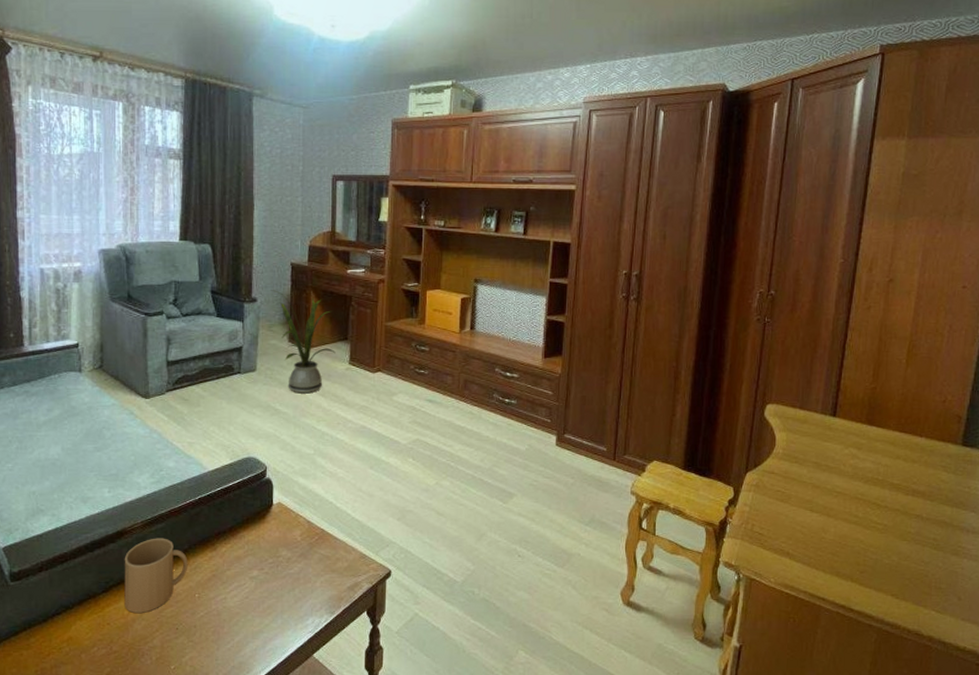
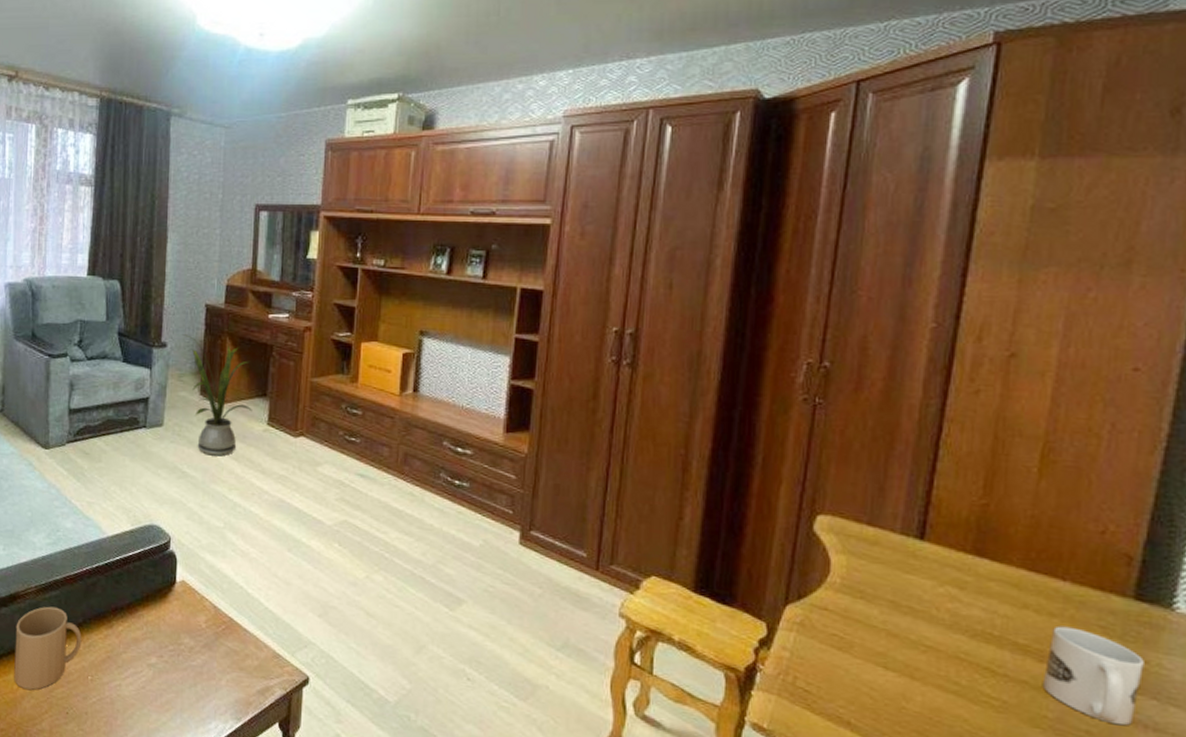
mug: none [908,468,967,532] -> present [1042,625,1144,726]

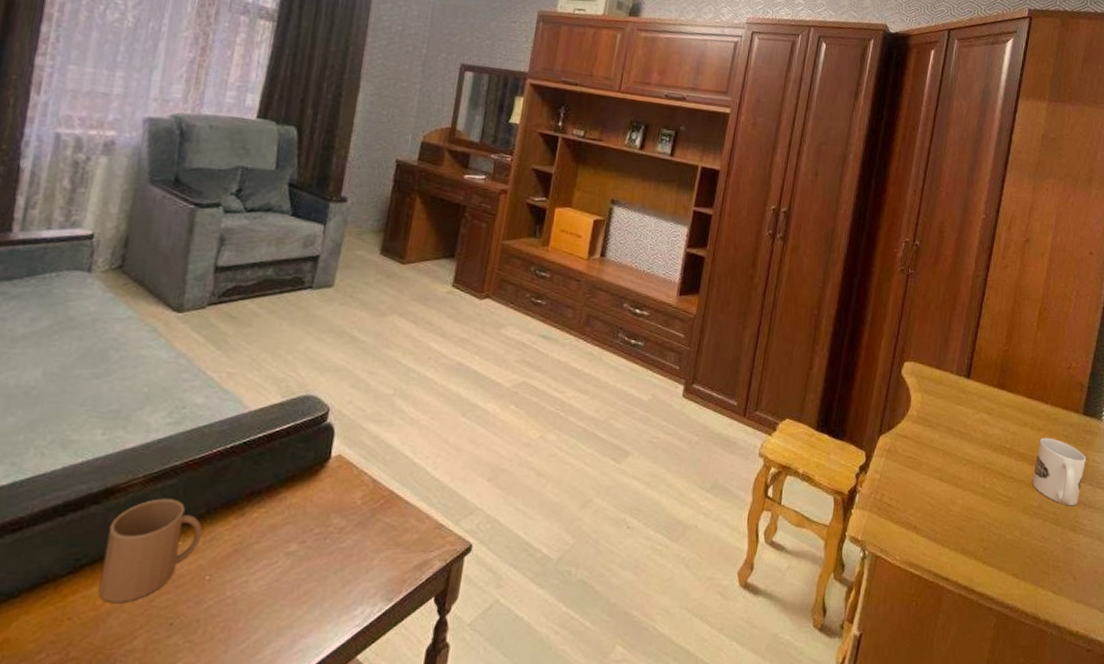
house plant: present [182,334,252,456] -> none [366,189,440,319]

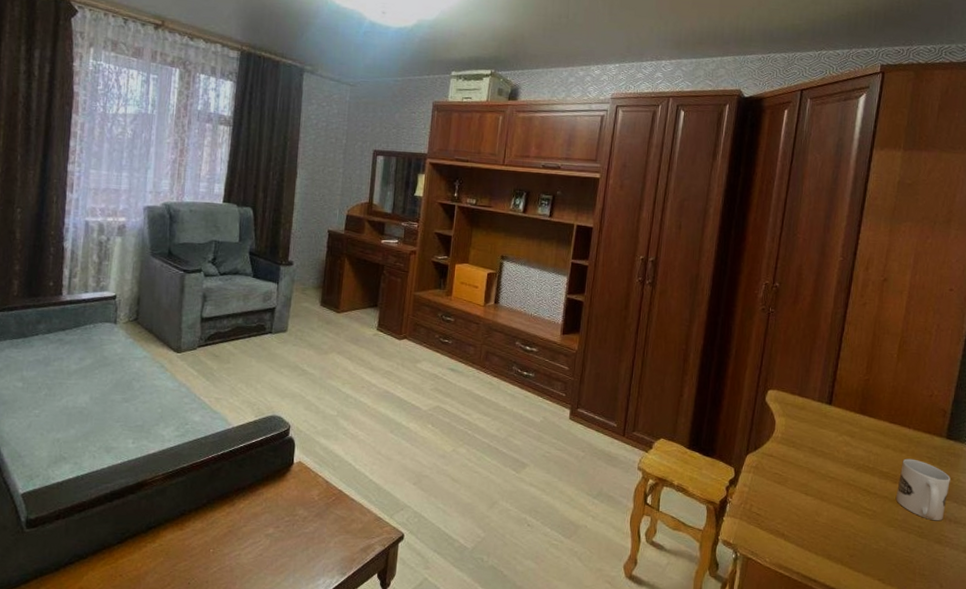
mug: present [98,498,203,602] -> none [138,491,206,566]

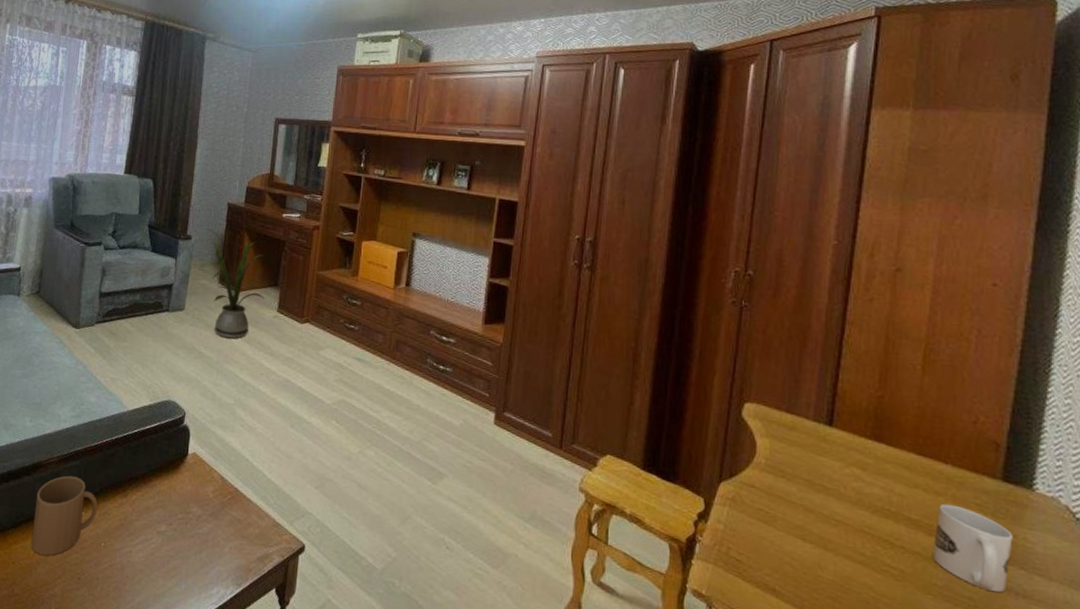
mug: none [138,491,206,566] -> present [31,475,98,556]
house plant: none [307,255,365,357] -> present [206,229,265,339]

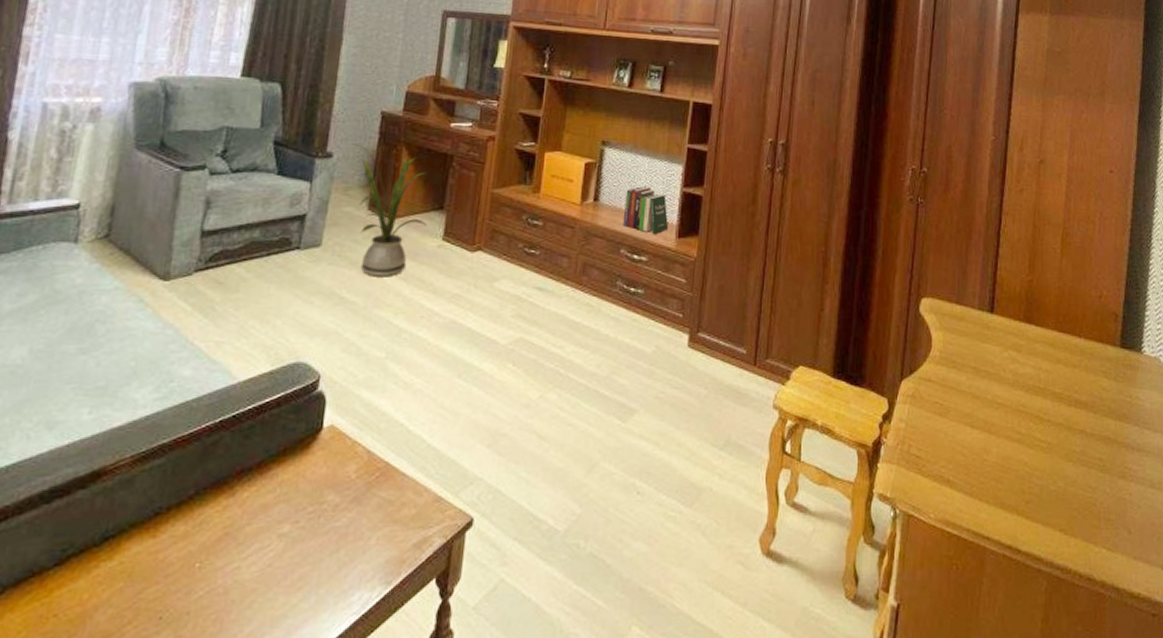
mug: present [31,475,98,556] -> none [85,479,192,596]
books: none [432,275,476,320] -> present [622,186,669,235]
mug: present [932,503,1013,593] -> none [1071,374,1129,450]

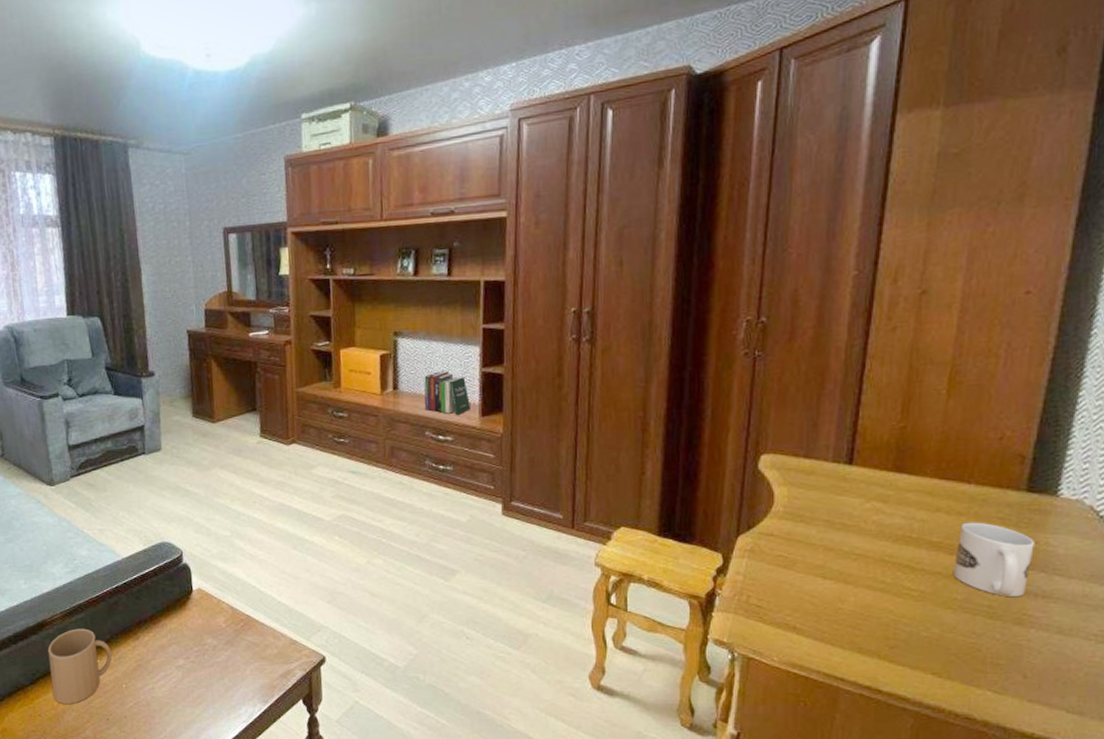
mug: none [85,479,192,596] -> present [47,628,112,704]
house plant: present [352,143,427,277] -> none [168,361,244,472]
mug: none [1071,374,1129,450] -> present [952,522,1035,598]

